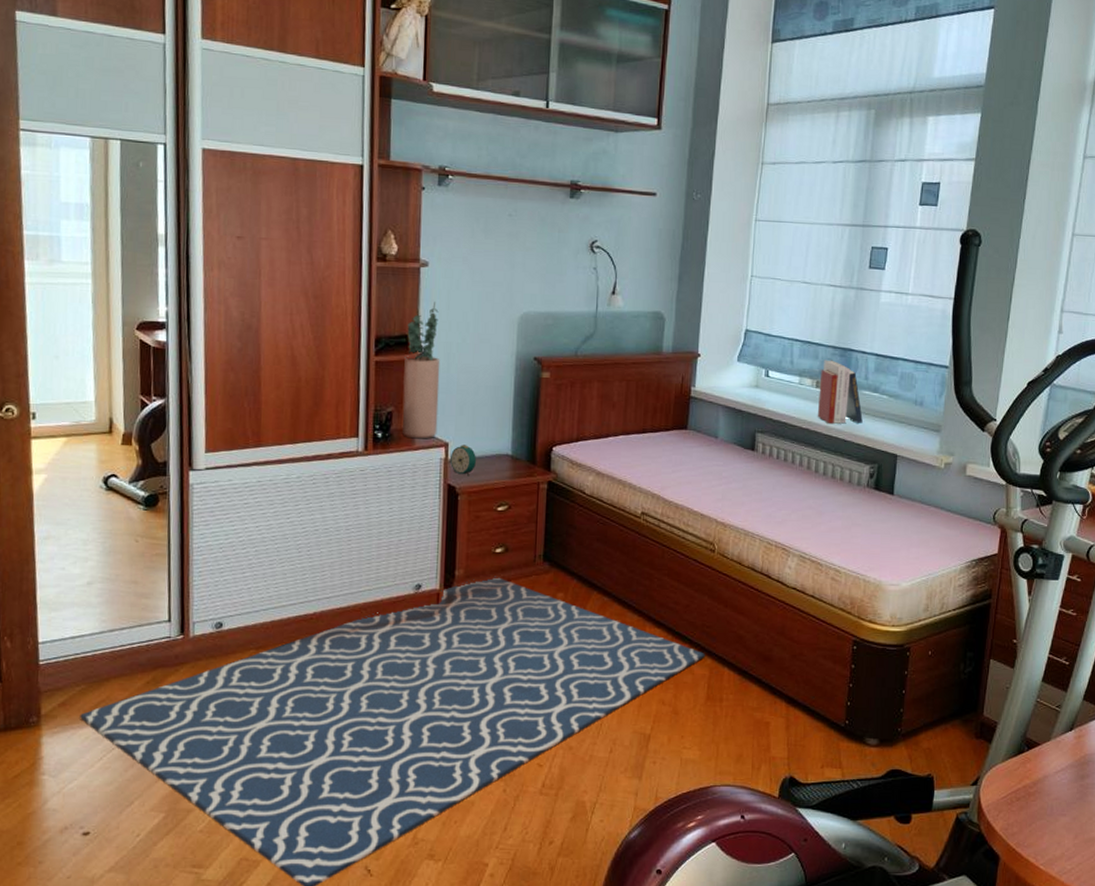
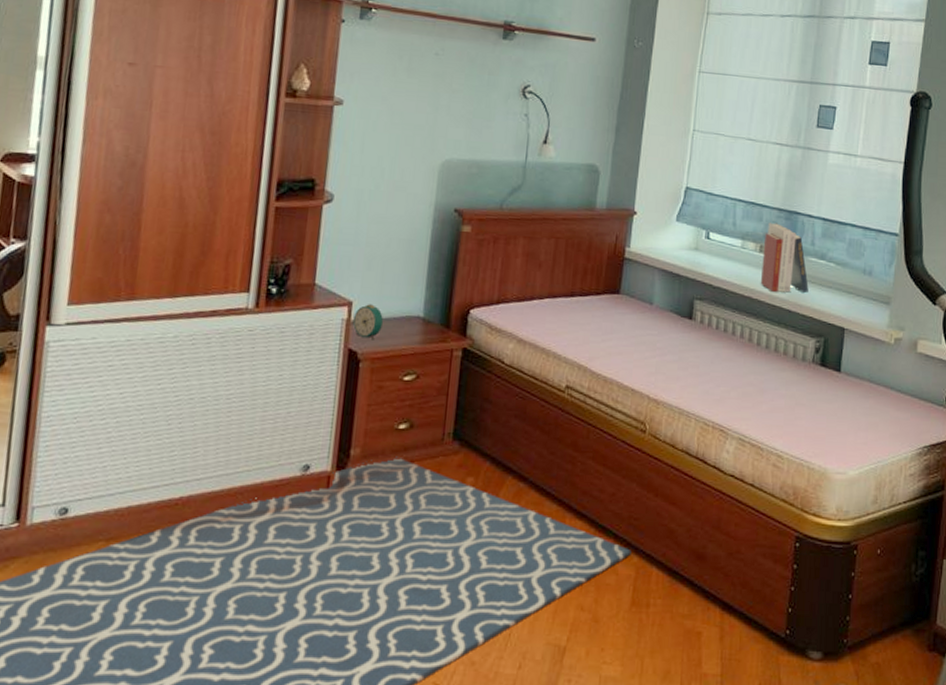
vase: present [402,302,441,439] -> none [301,144,351,297]

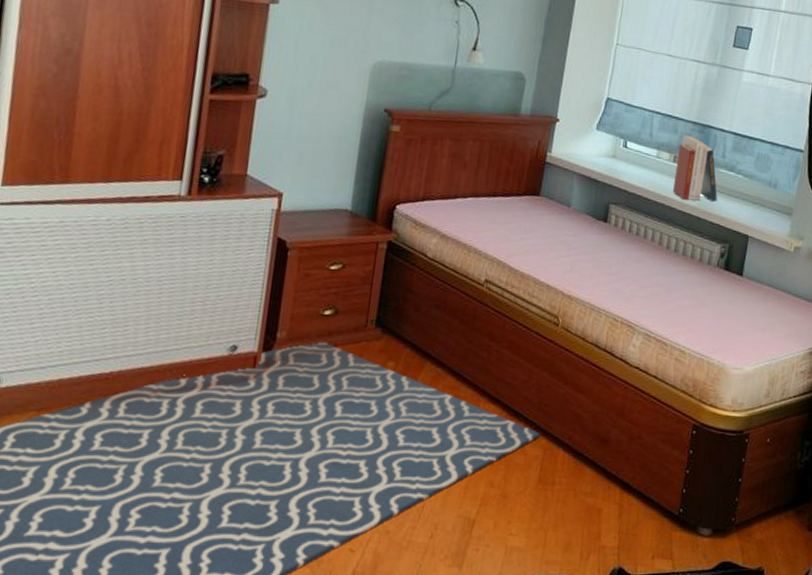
alarm clock: present [353,304,384,340] -> none [283,196,313,231]

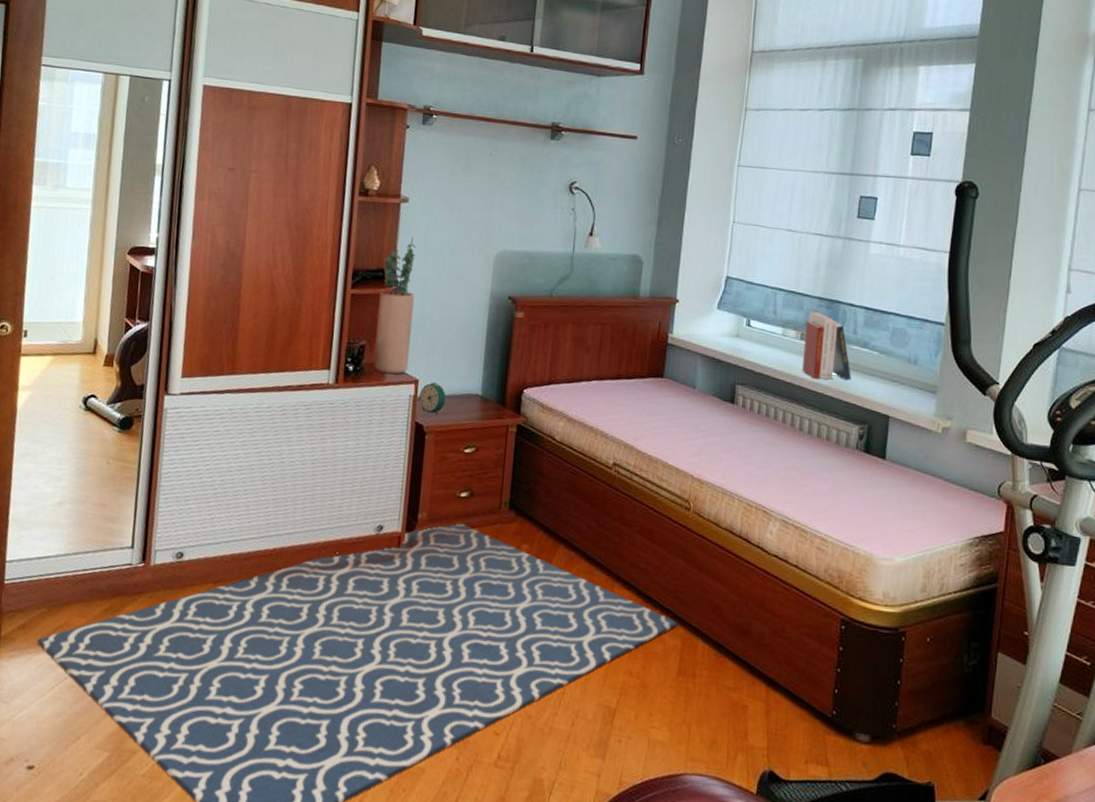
vase: none [232,41,286,188] -> present [374,237,416,375]
alarm clock: none [283,196,313,231] -> present [419,382,446,415]

